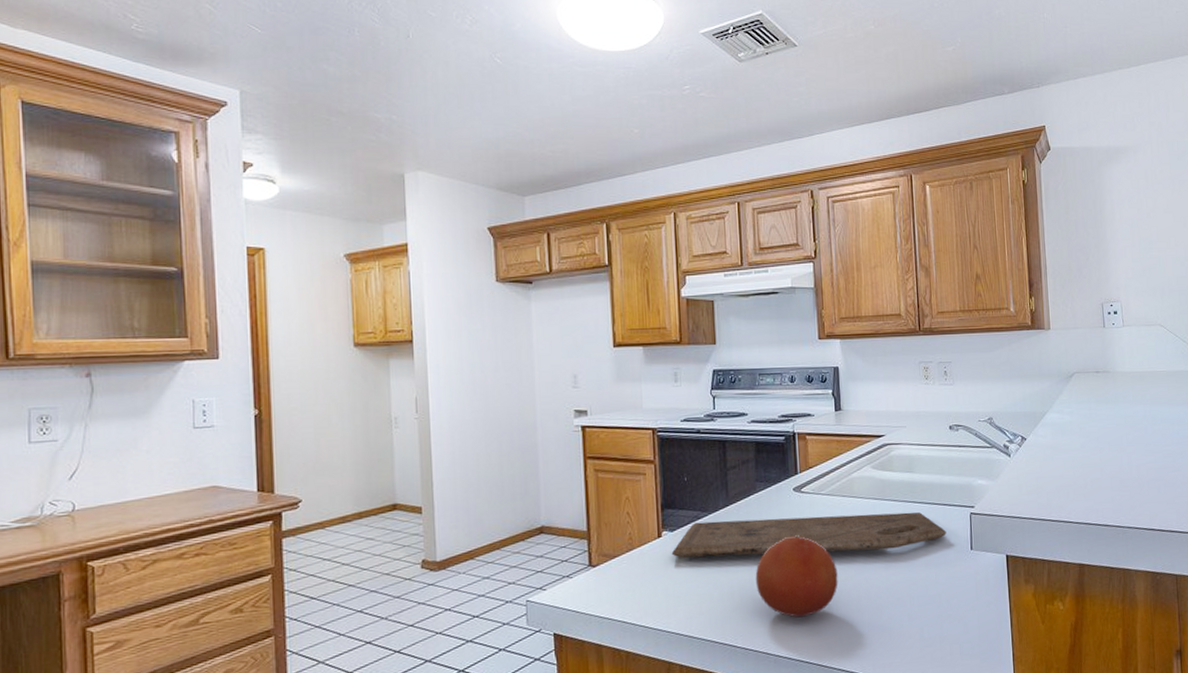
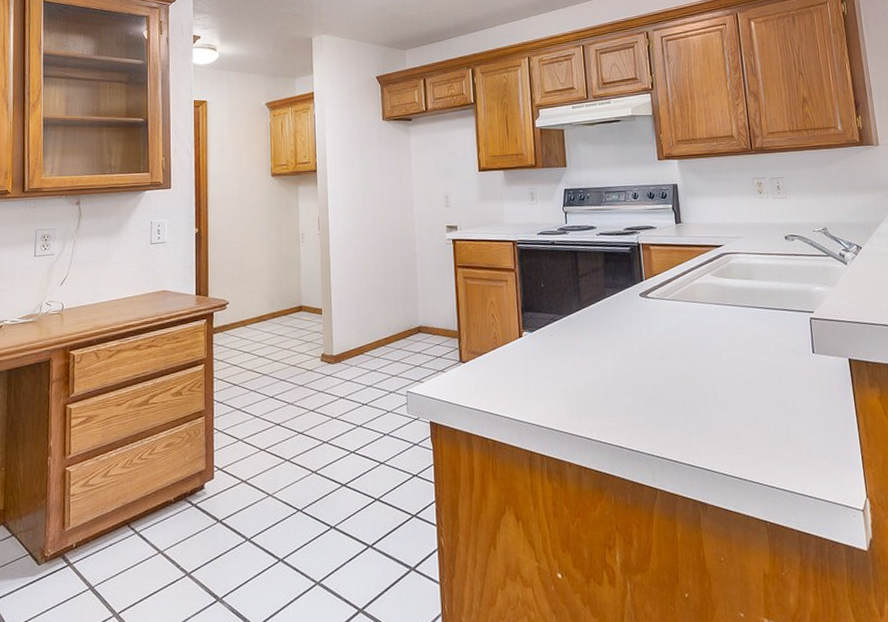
cutting board: present [671,512,946,558] -> none [531,316,787,356]
fruit: present [755,534,838,618] -> none [607,336,685,414]

